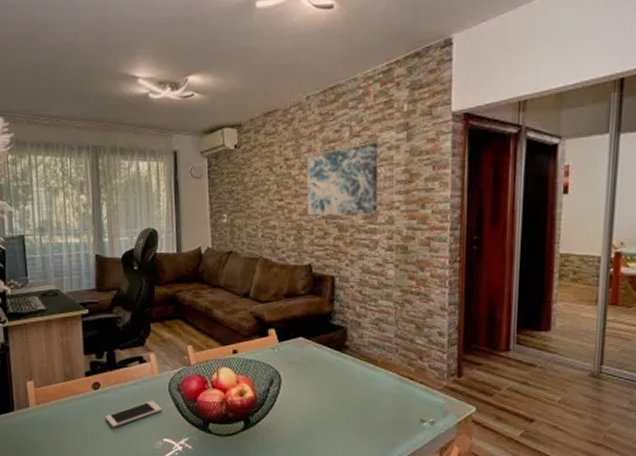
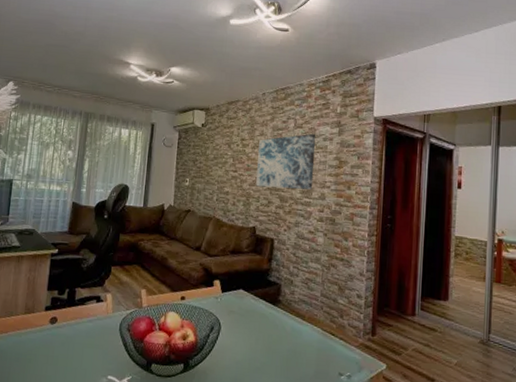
cell phone: present [105,401,163,427] -> none [57,338,111,362]

